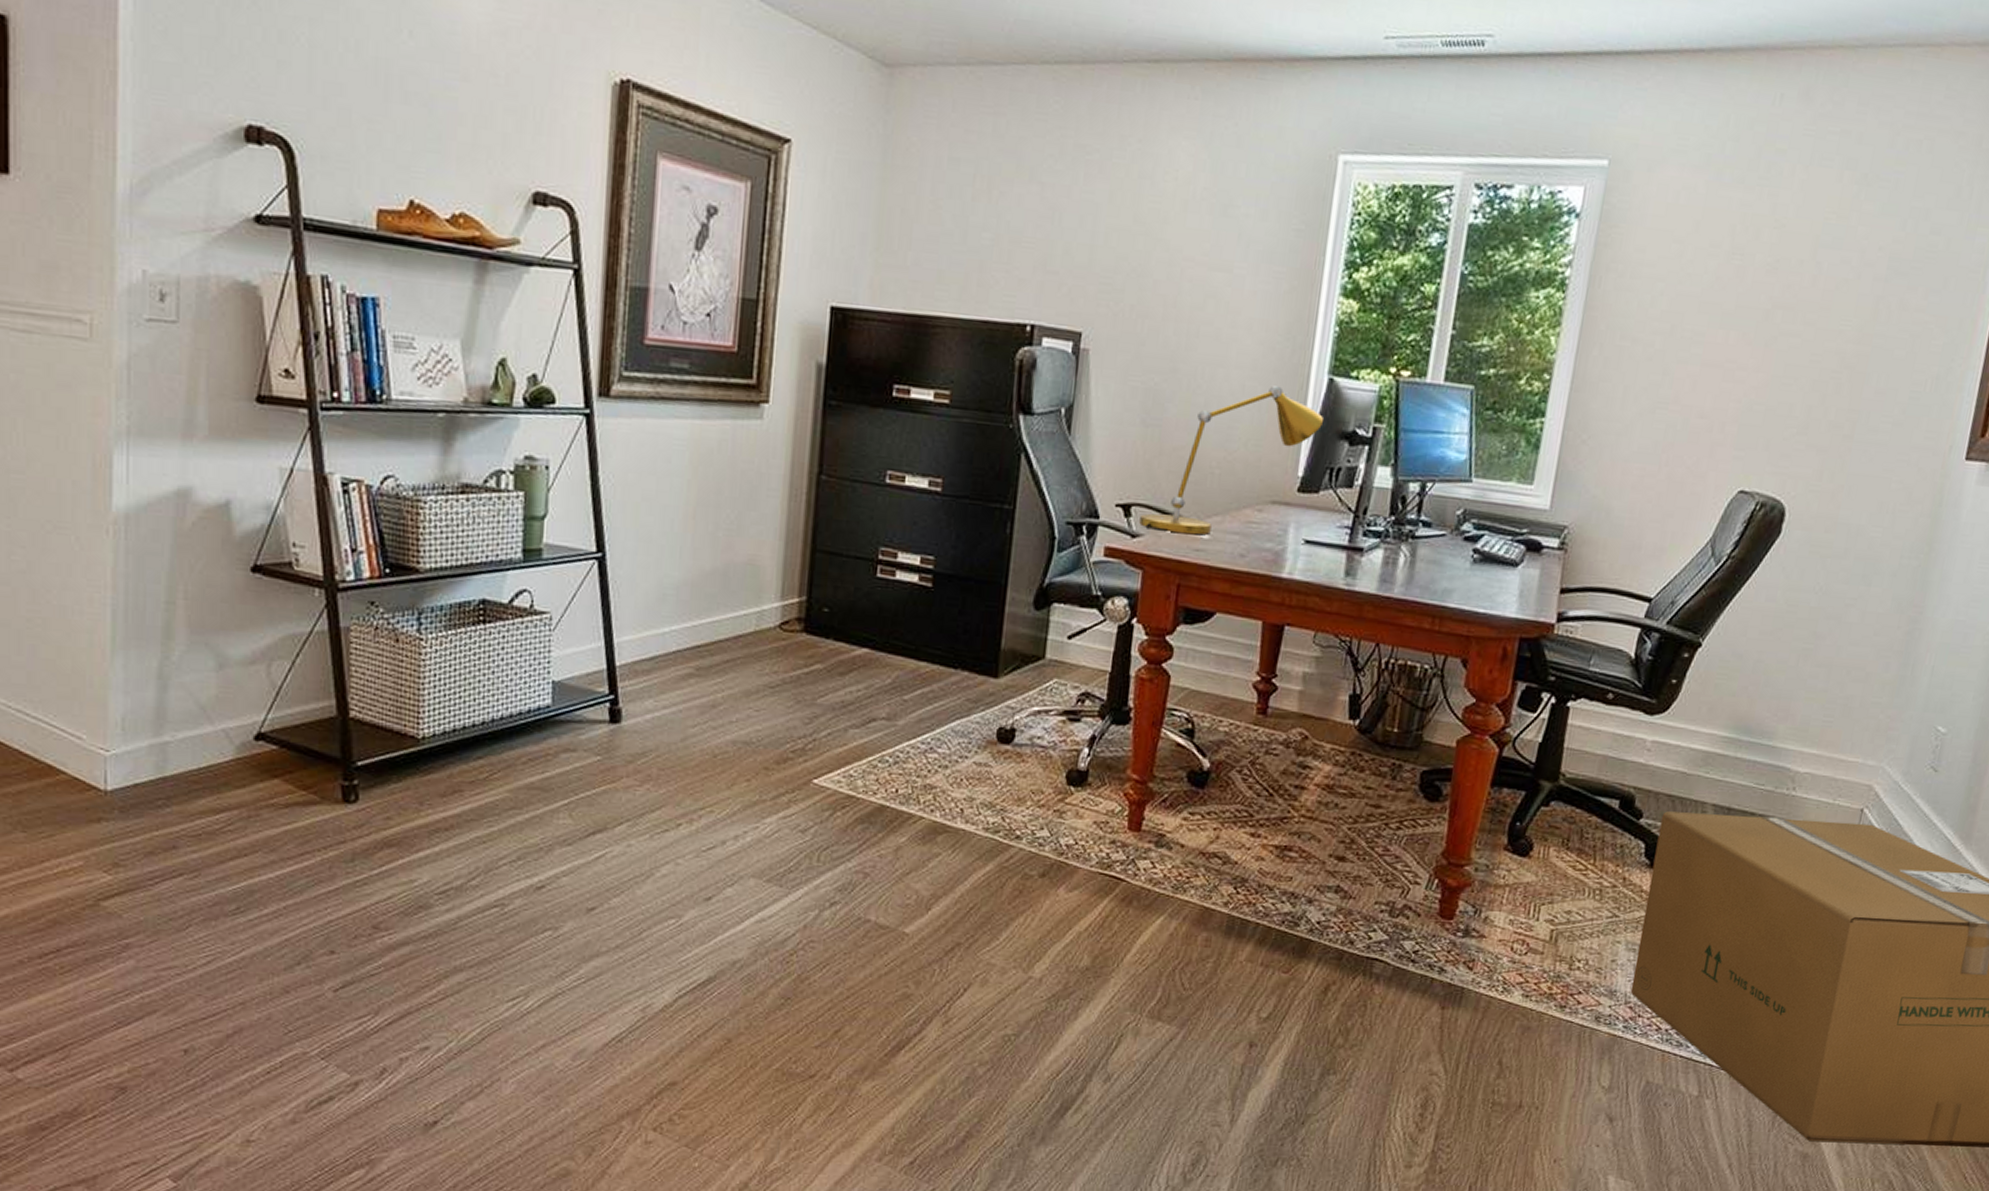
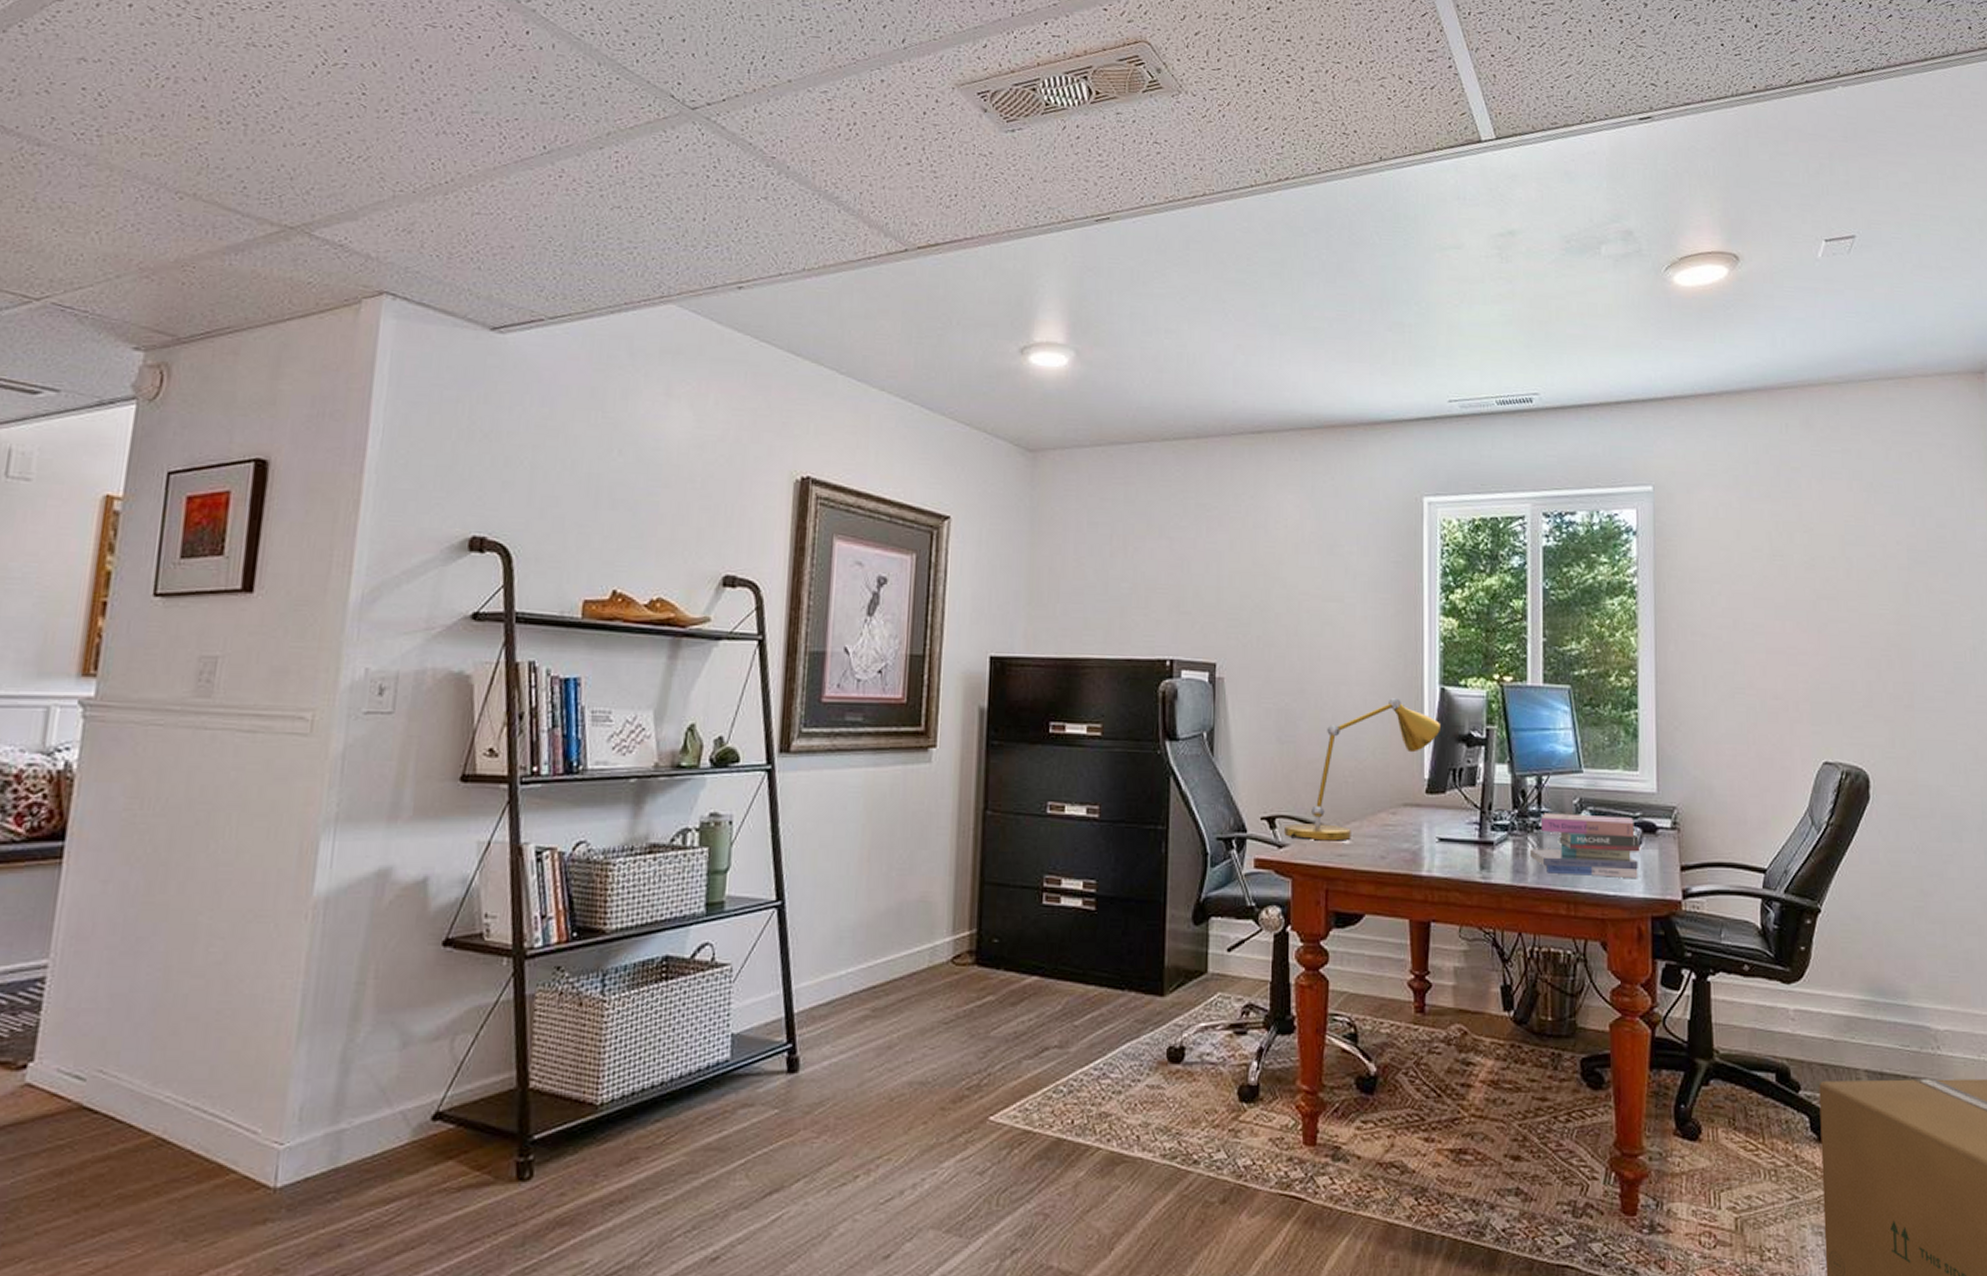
books: none [1400,522,1521,598] -> present [1529,813,1640,879]

